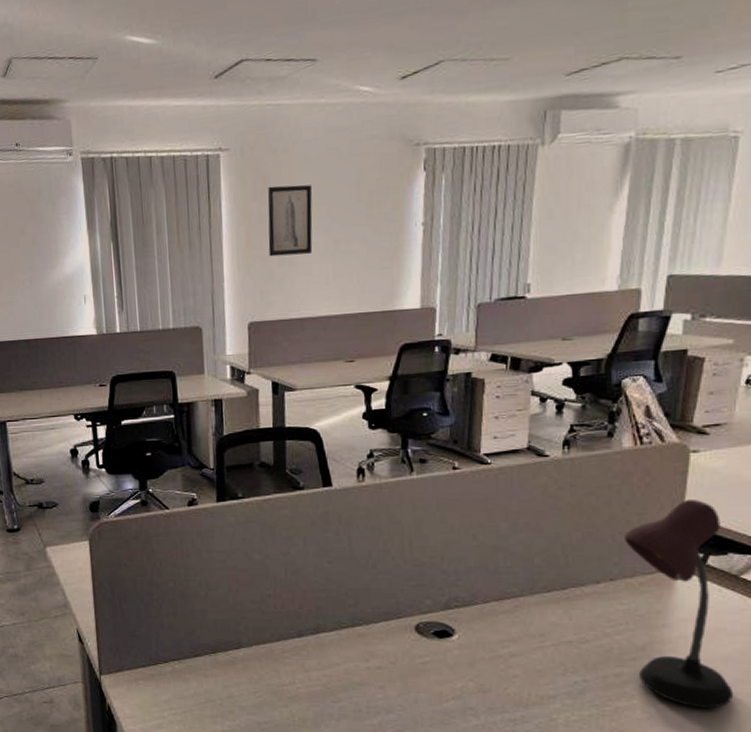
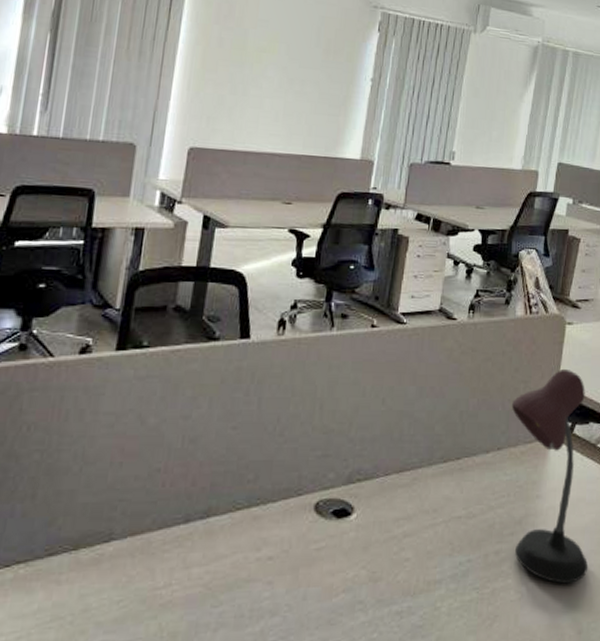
wall art: present [267,184,313,257] -> none [222,13,276,87]

